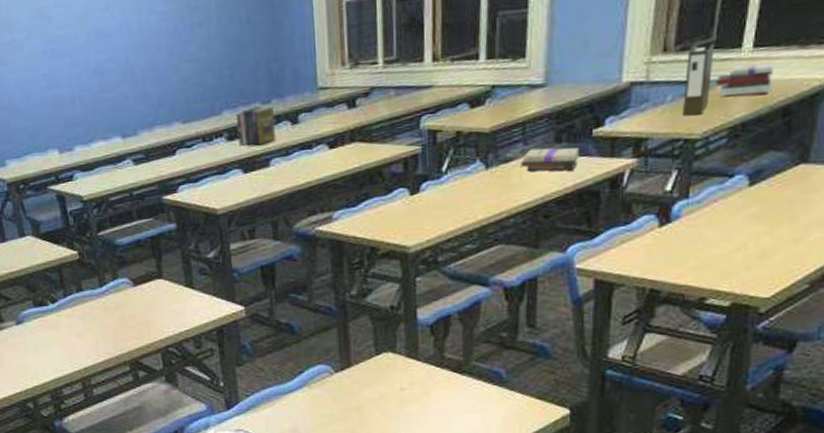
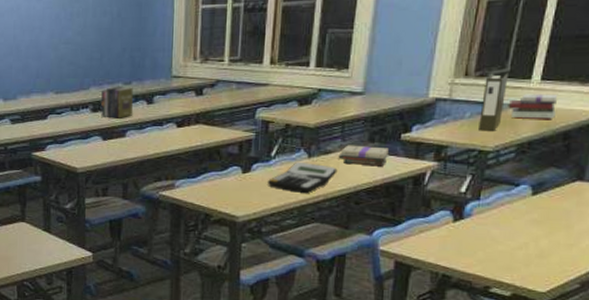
calculator: none [441,174,521,211] -> present [268,162,338,193]

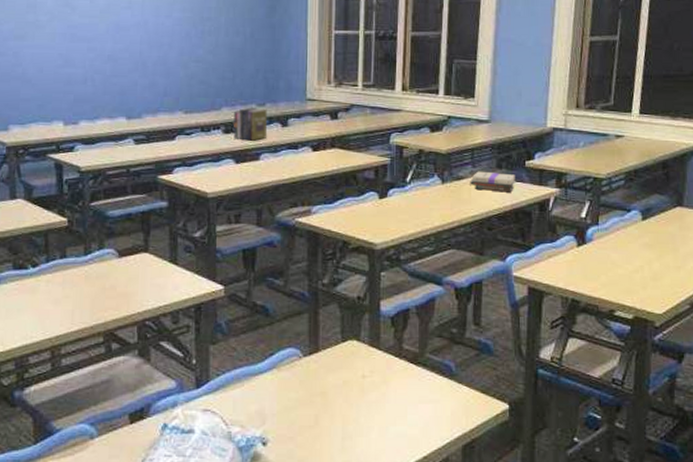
calculator: present [268,162,338,193] -> none [404,188,470,219]
binder: present [479,73,508,131] -> none [592,106,613,160]
books: present [509,93,558,120] -> none [616,126,655,150]

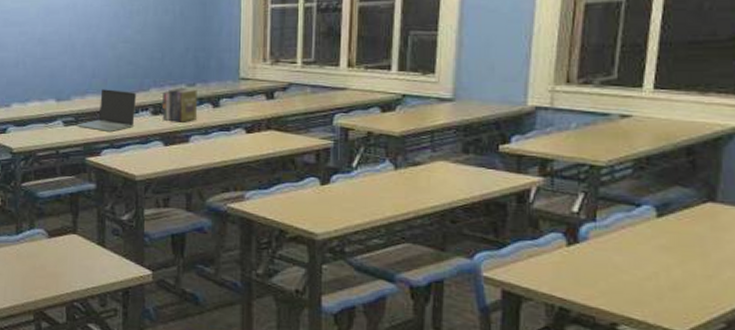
laptop: none [148,108,209,150] -> present [77,89,137,132]
books: present [470,171,515,193] -> none [429,156,486,181]

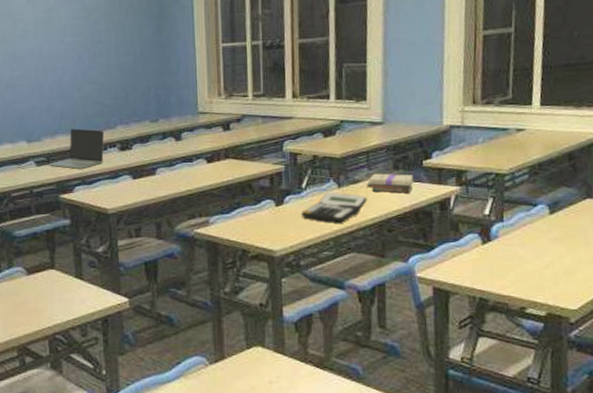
books: present [161,87,198,122] -> none [128,123,162,157]
calculator: none [350,174,429,209] -> present [302,193,368,223]
books: none [429,156,486,181] -> present [367,173,414,193]

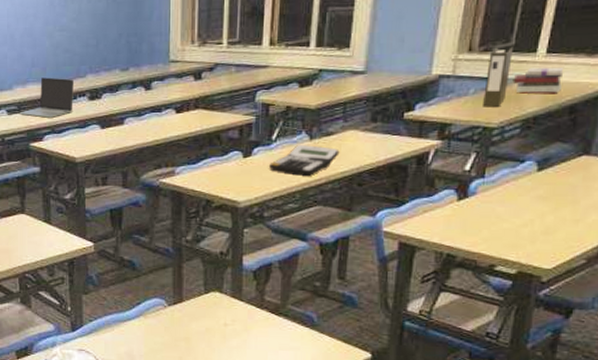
books: present [367,173,414,193] -> none [340,125,391,147]
binder: none [491,100,512,155] -> present [483,46,513,107]
books: none [516,118,558,143] -> present [514,67,564,94]

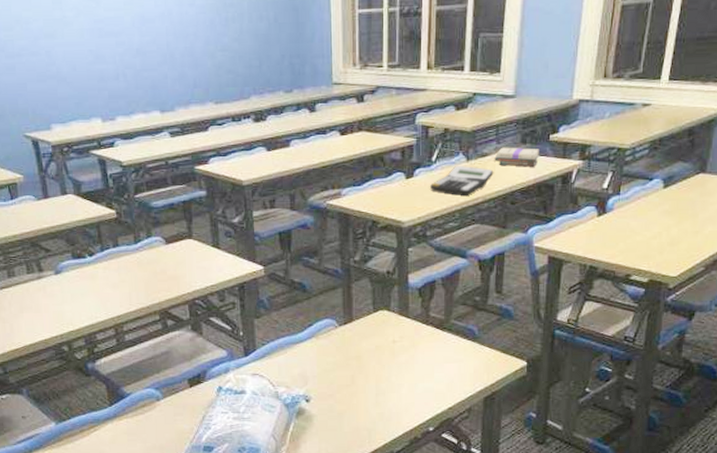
laptop: present [20,77,75,118] -> none [183,98,239,140]
books: none [340,125,391,147] -> present [494,147,539,167]
binder: present [483,46,513,107] -> none [617,74,641,130]
books: present [514,67,564,94] -> none [643,93,684,118]

